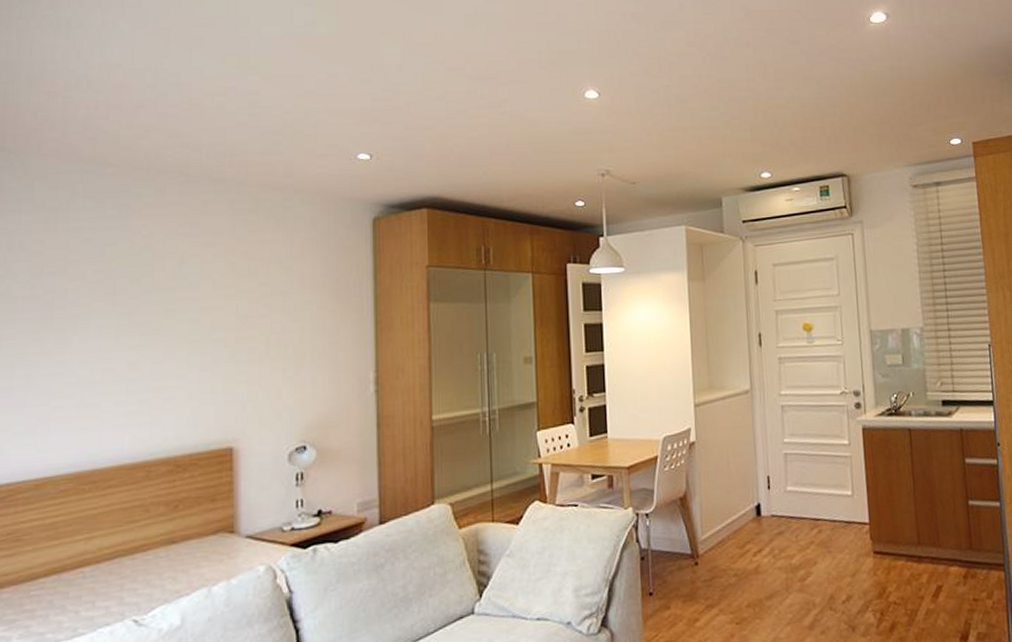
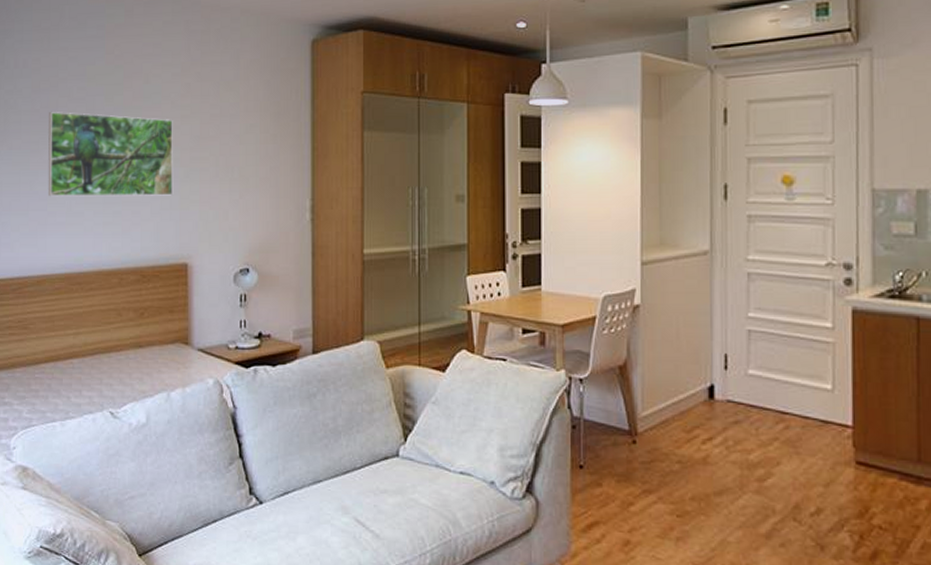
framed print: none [52,297,216,389] -> present [48,112,174,197]

